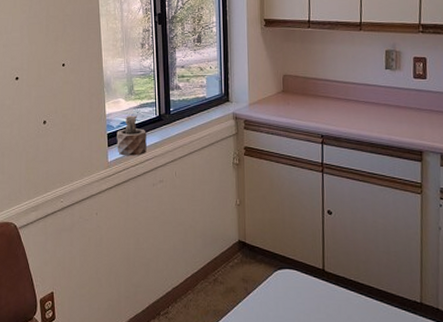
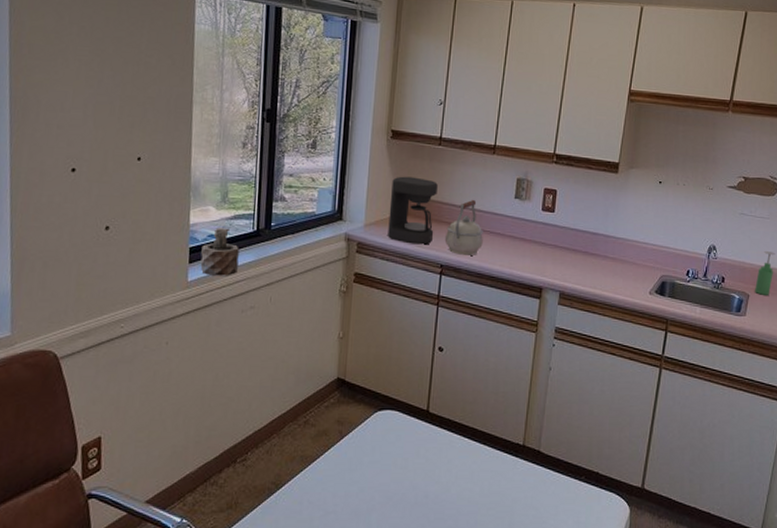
coffee maker: none [269,58,312,118] -> present [388,176,438,245]
kettle: none [322,73,359,126] -> present [444,199,483,257]

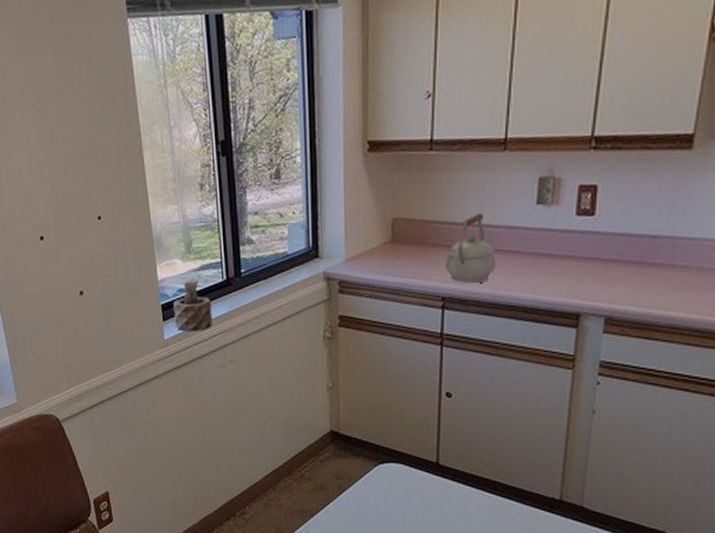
coffee maker: present [388,176,438,245] -> none [373,195,432,277]

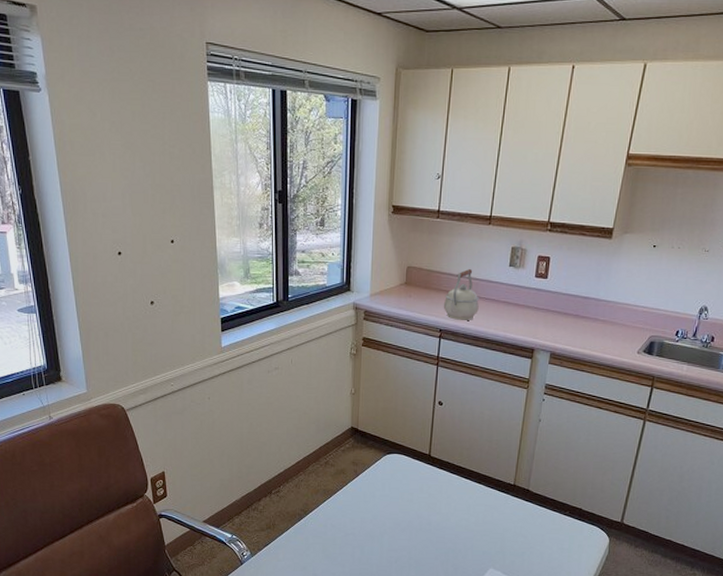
succulent plant: present [173,279,212,333] -> none [231,299,262,343]

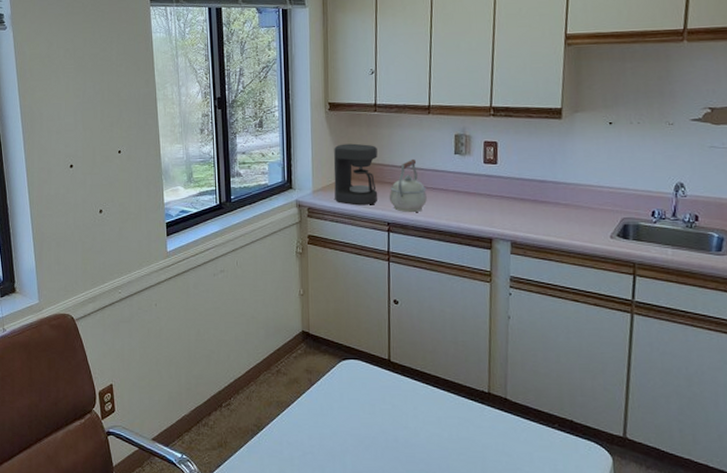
coffee maker: none [391,249,436,312] -> present [333,143,378,206]

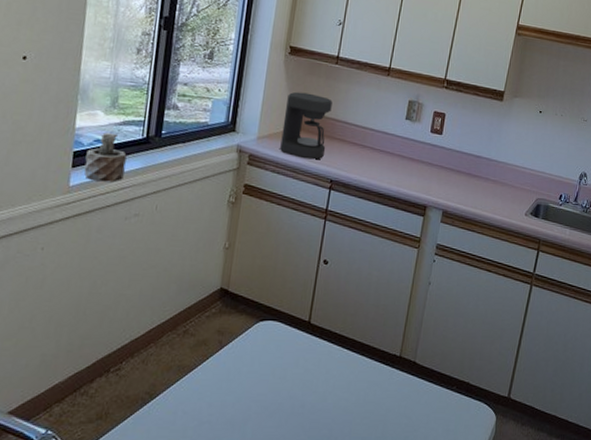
succulent plant: none [176,203,207,247] -> present [84,132,127,183]
kettle: present [389,158,427,213] -> none [336,118,374,173]

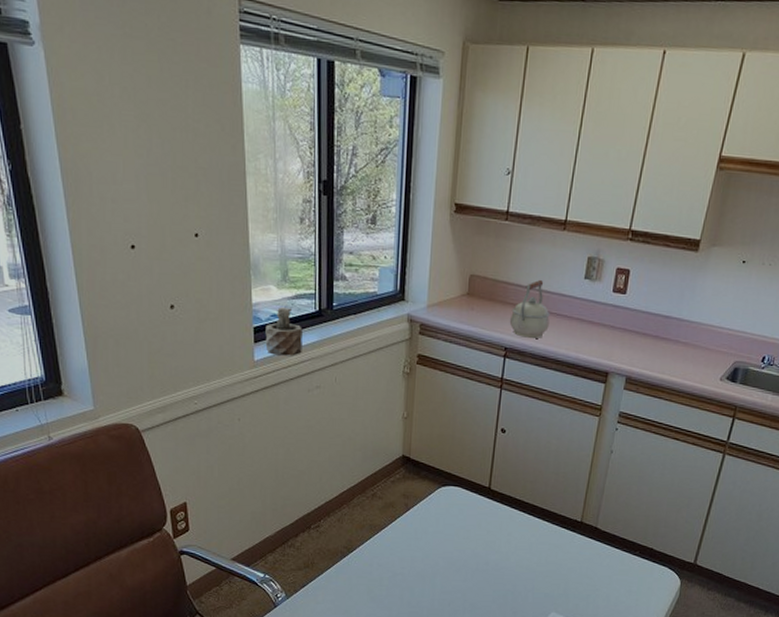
coffee maker: present [280,91,332,160] -> none [451,254,504,327]
kettle: none [336,118,374,173] -> present [509,279,550,339]

